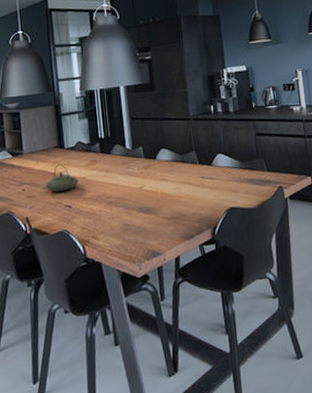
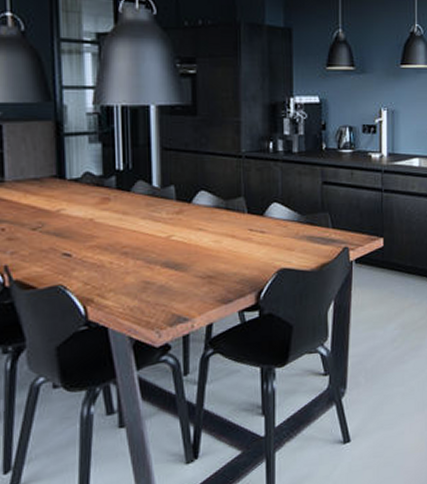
teapot: present [45,163,79,192] -> none [34,198,84,236]

